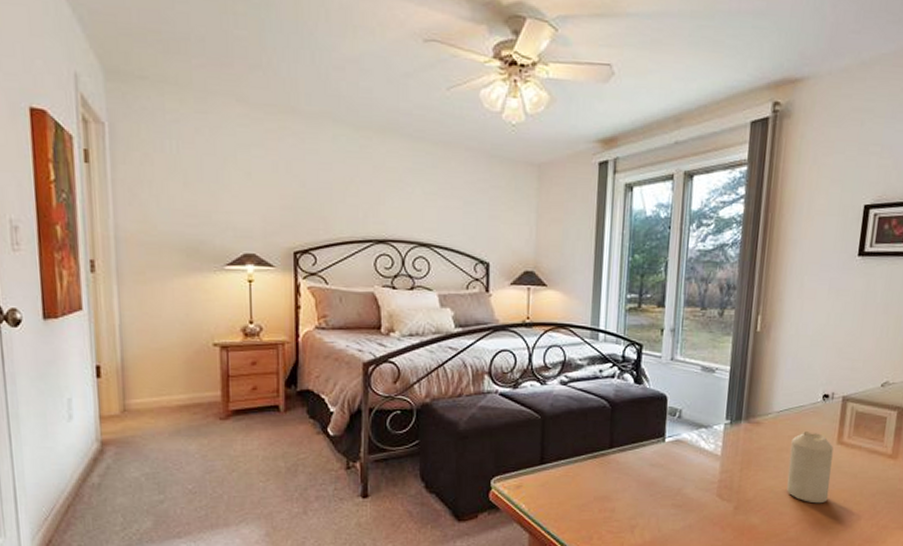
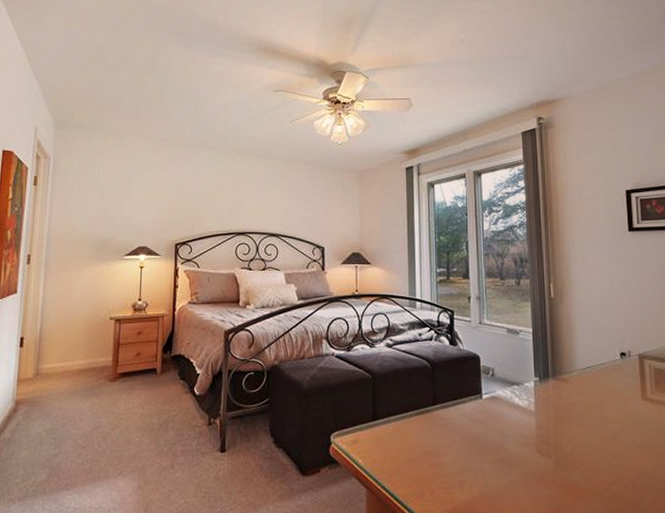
candle: present [787,431,834,504] -> none [598,388,643,460]

